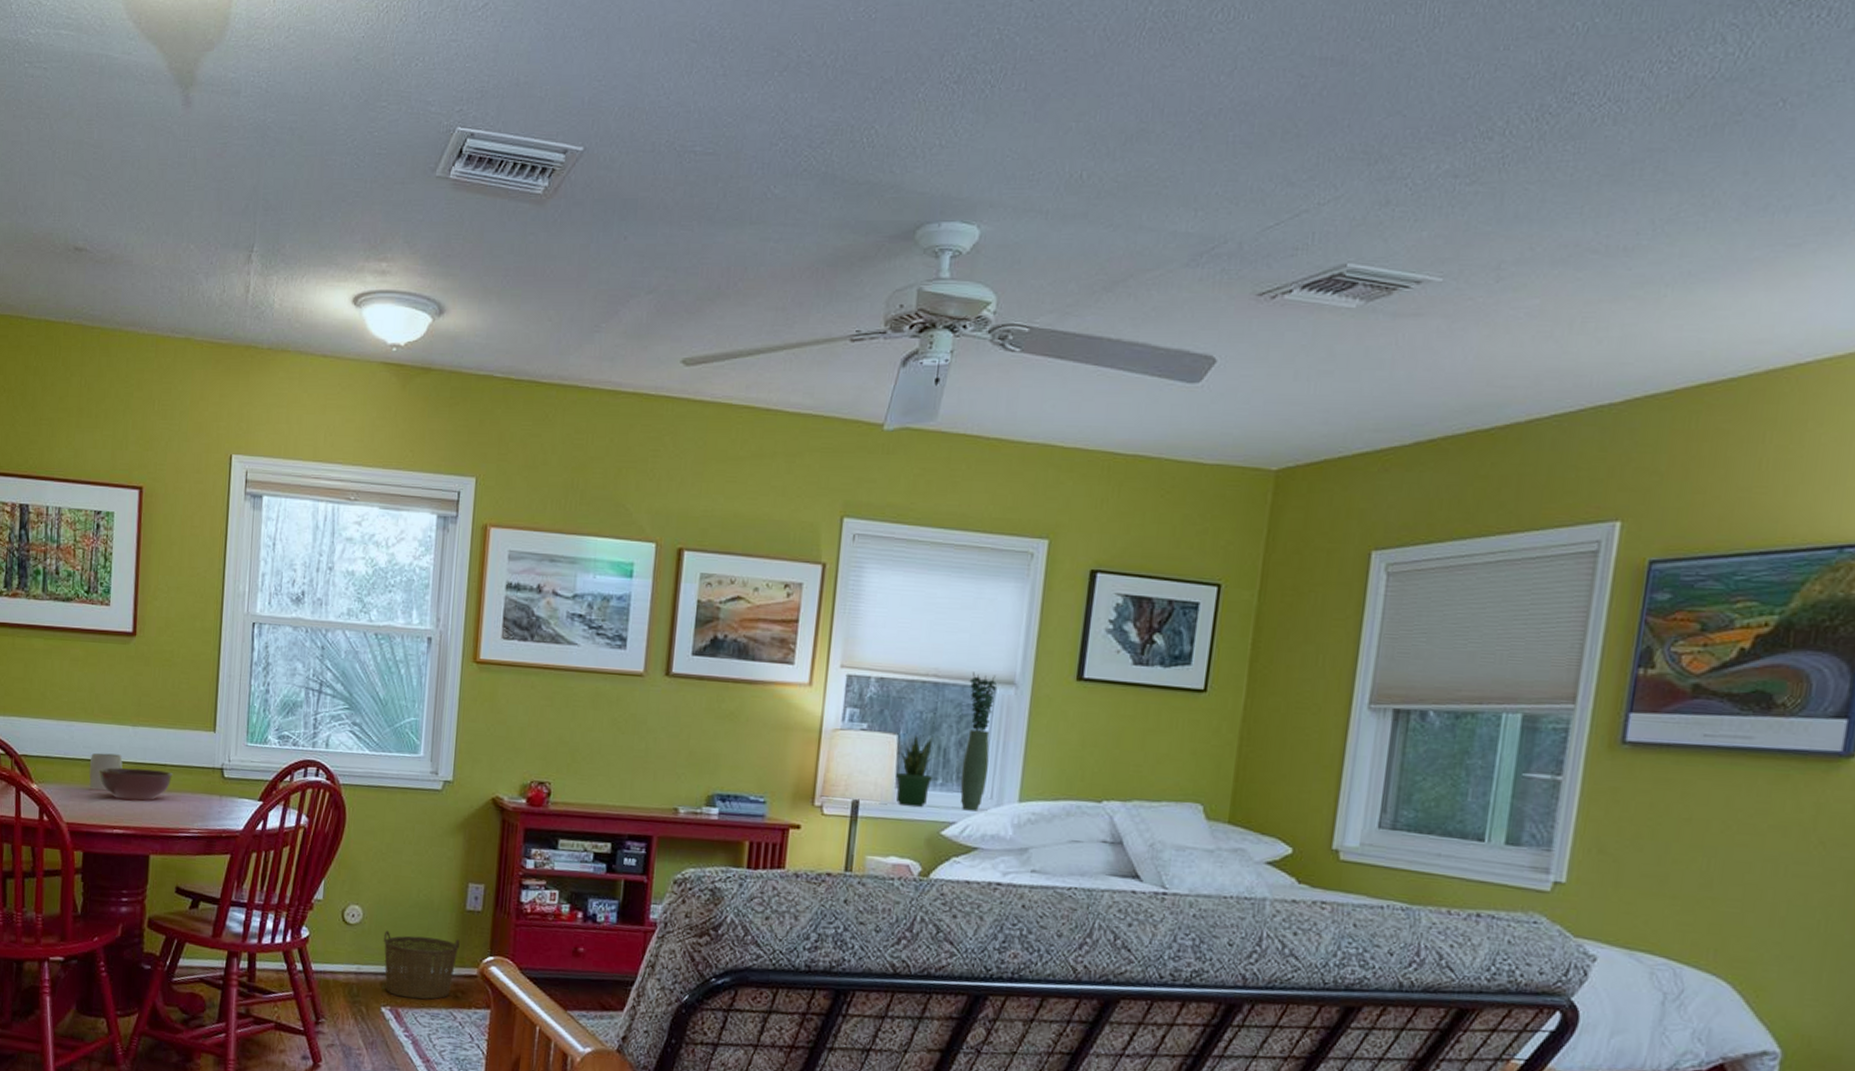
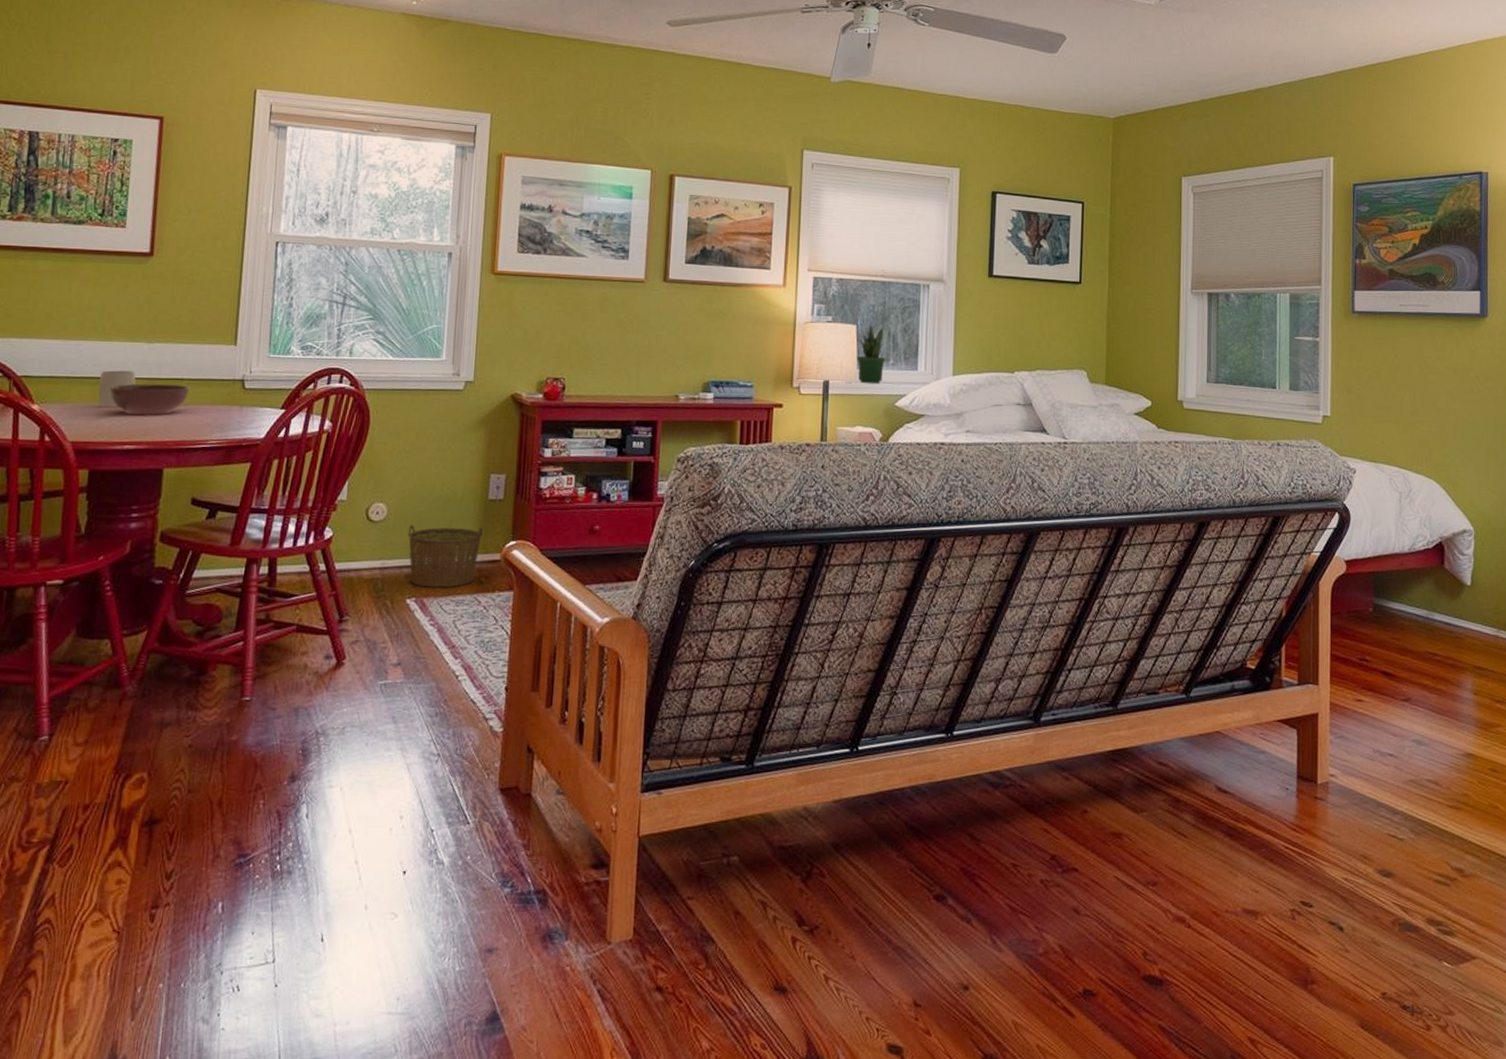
vase: present [960,672,997,812] -> none [907,272,929,385]

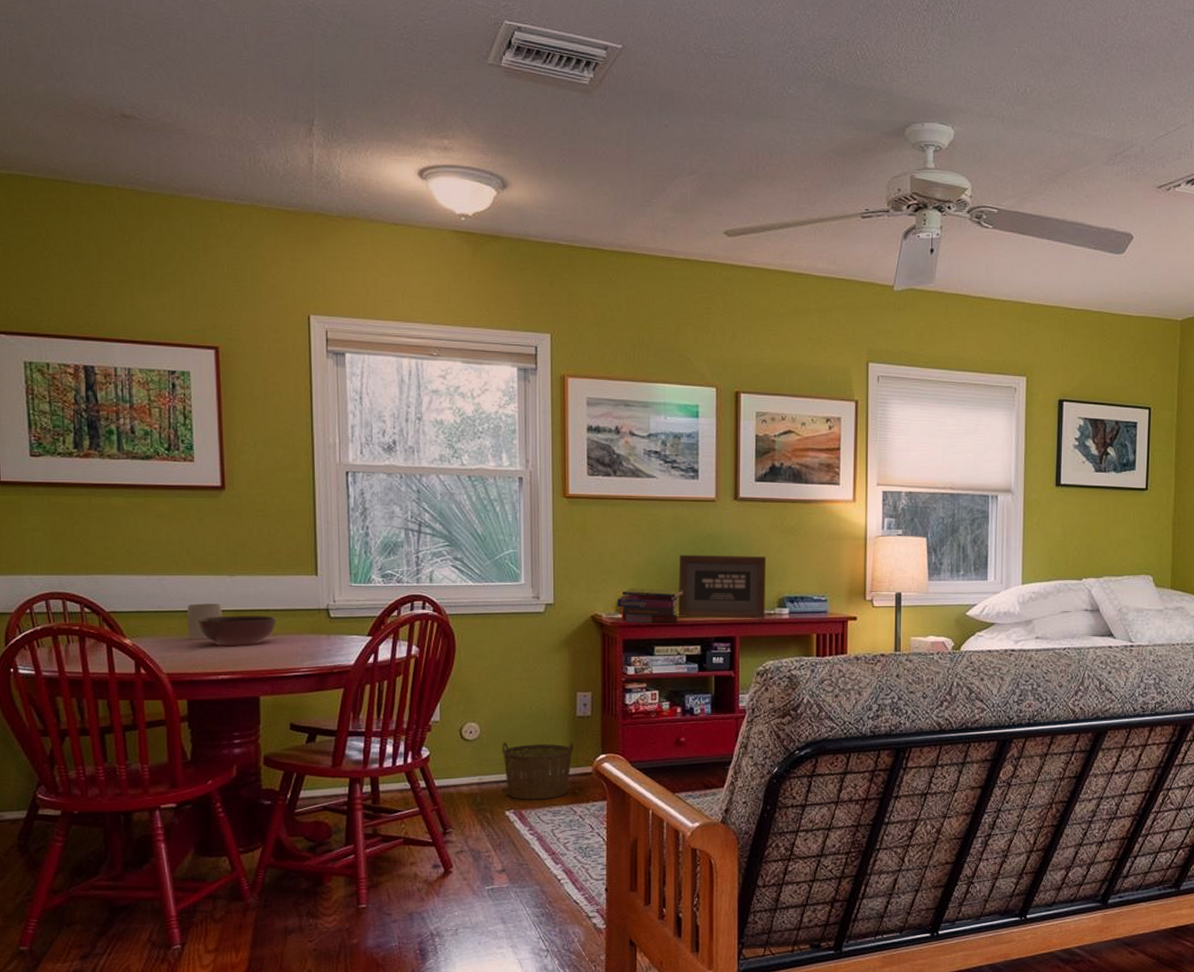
books: none [538,367,607,405] -> present [617,588,683,623]
picture frame: none [599,335,693,403] -> present [677,554,767,618]
planter: present [857,324,886,385] -> none [928,536,957,595]

